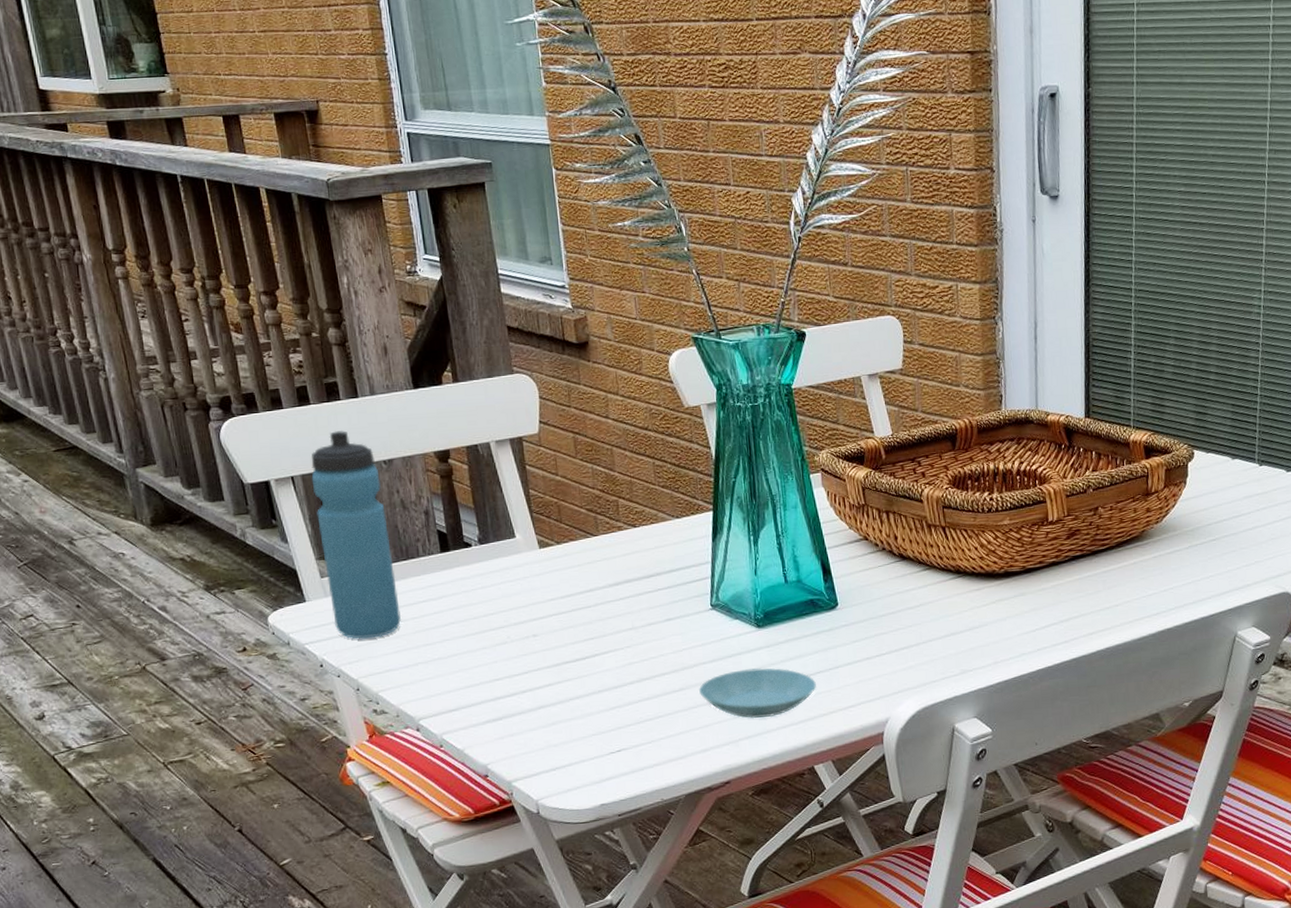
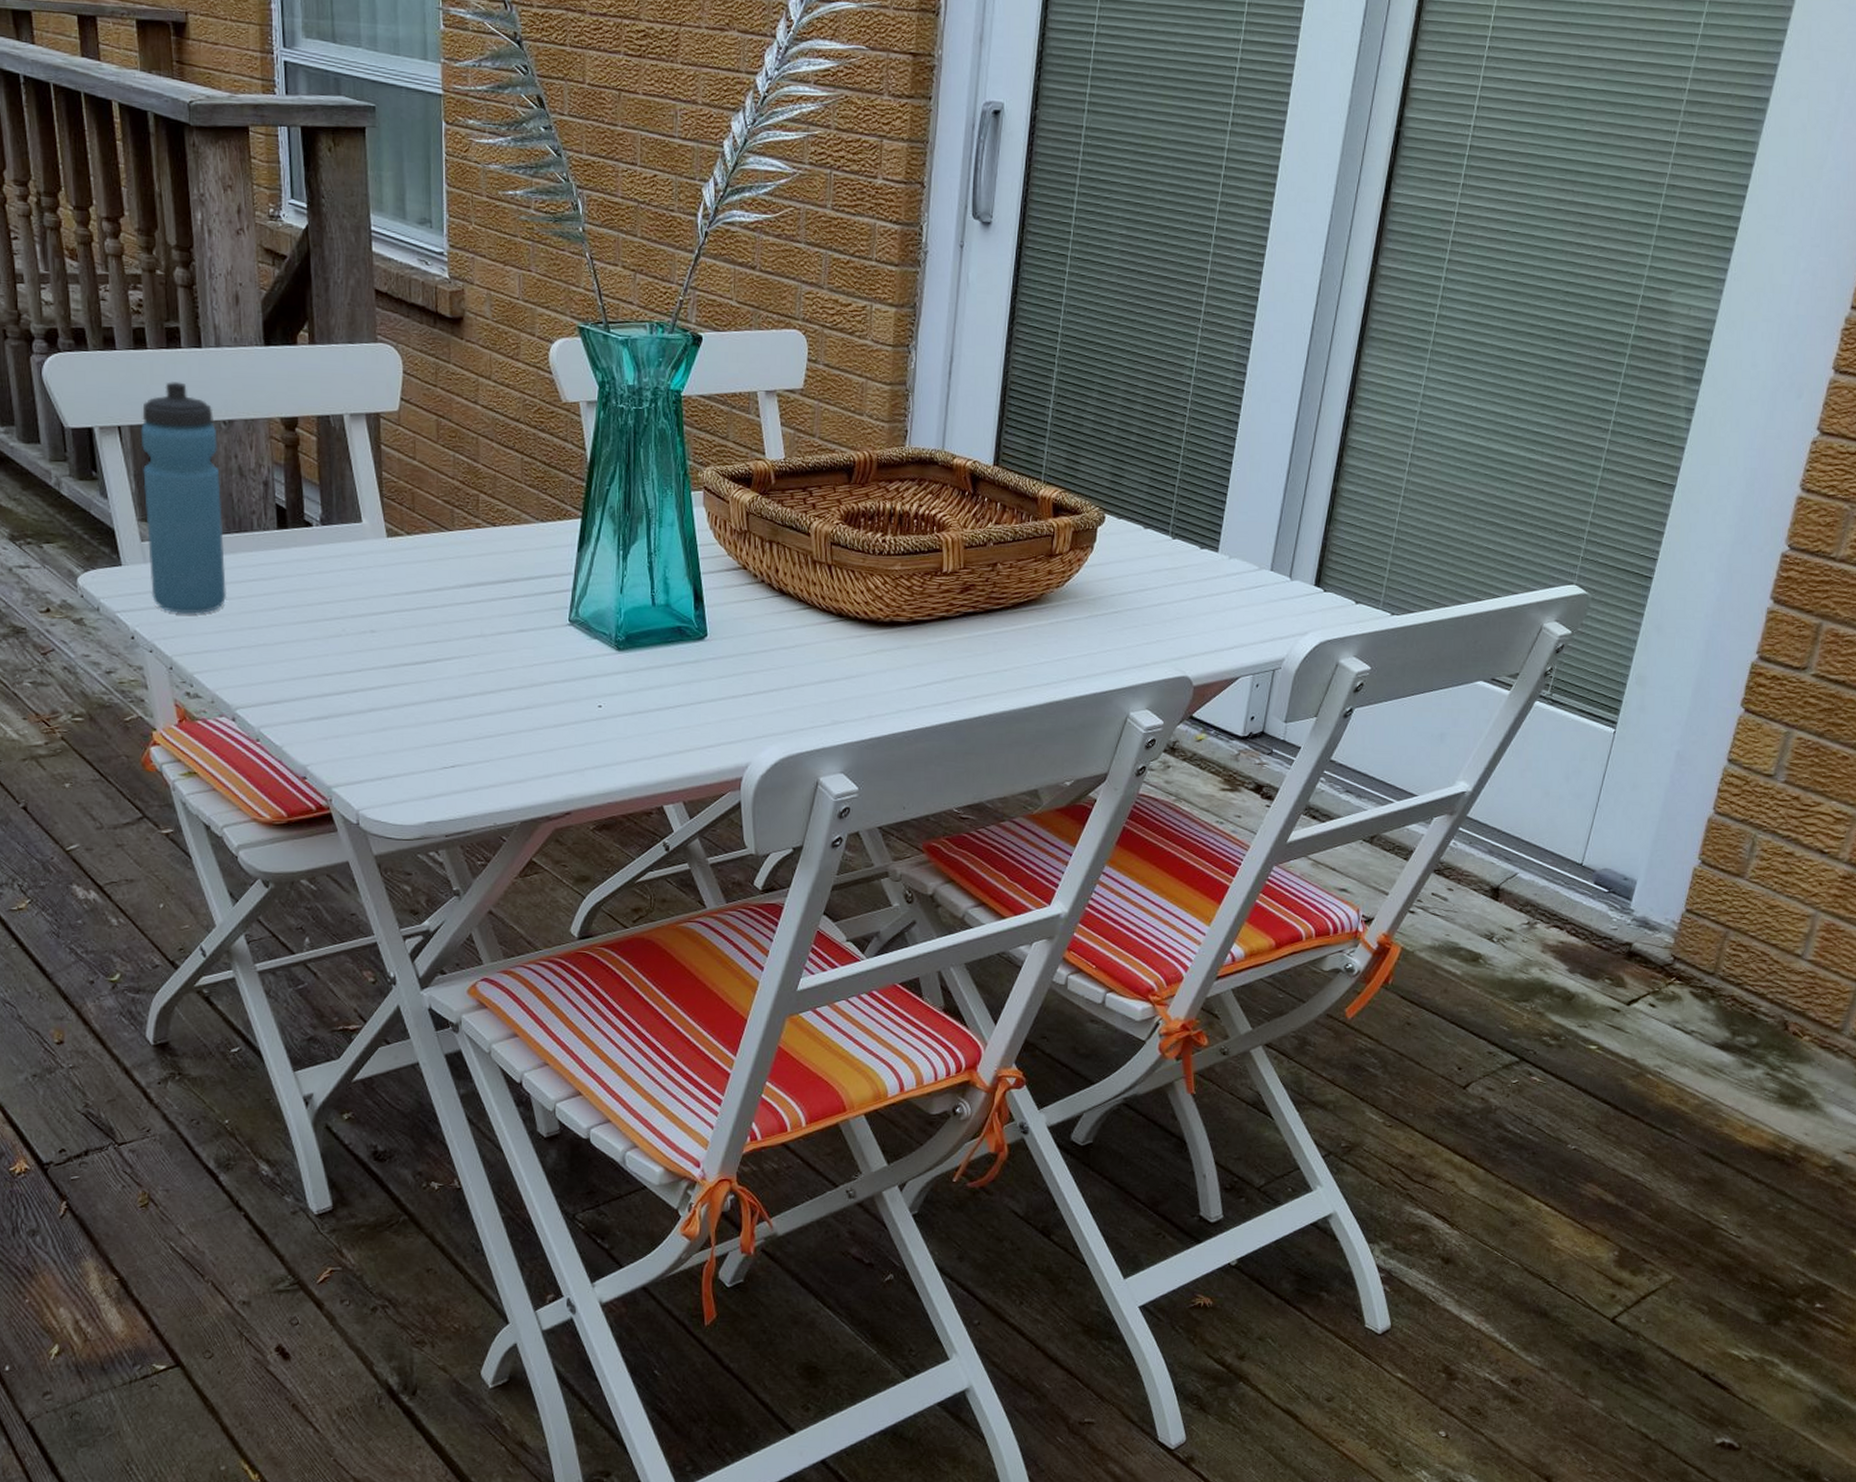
saucer: present [698,668,816,719] -> none [546,694,675,749]

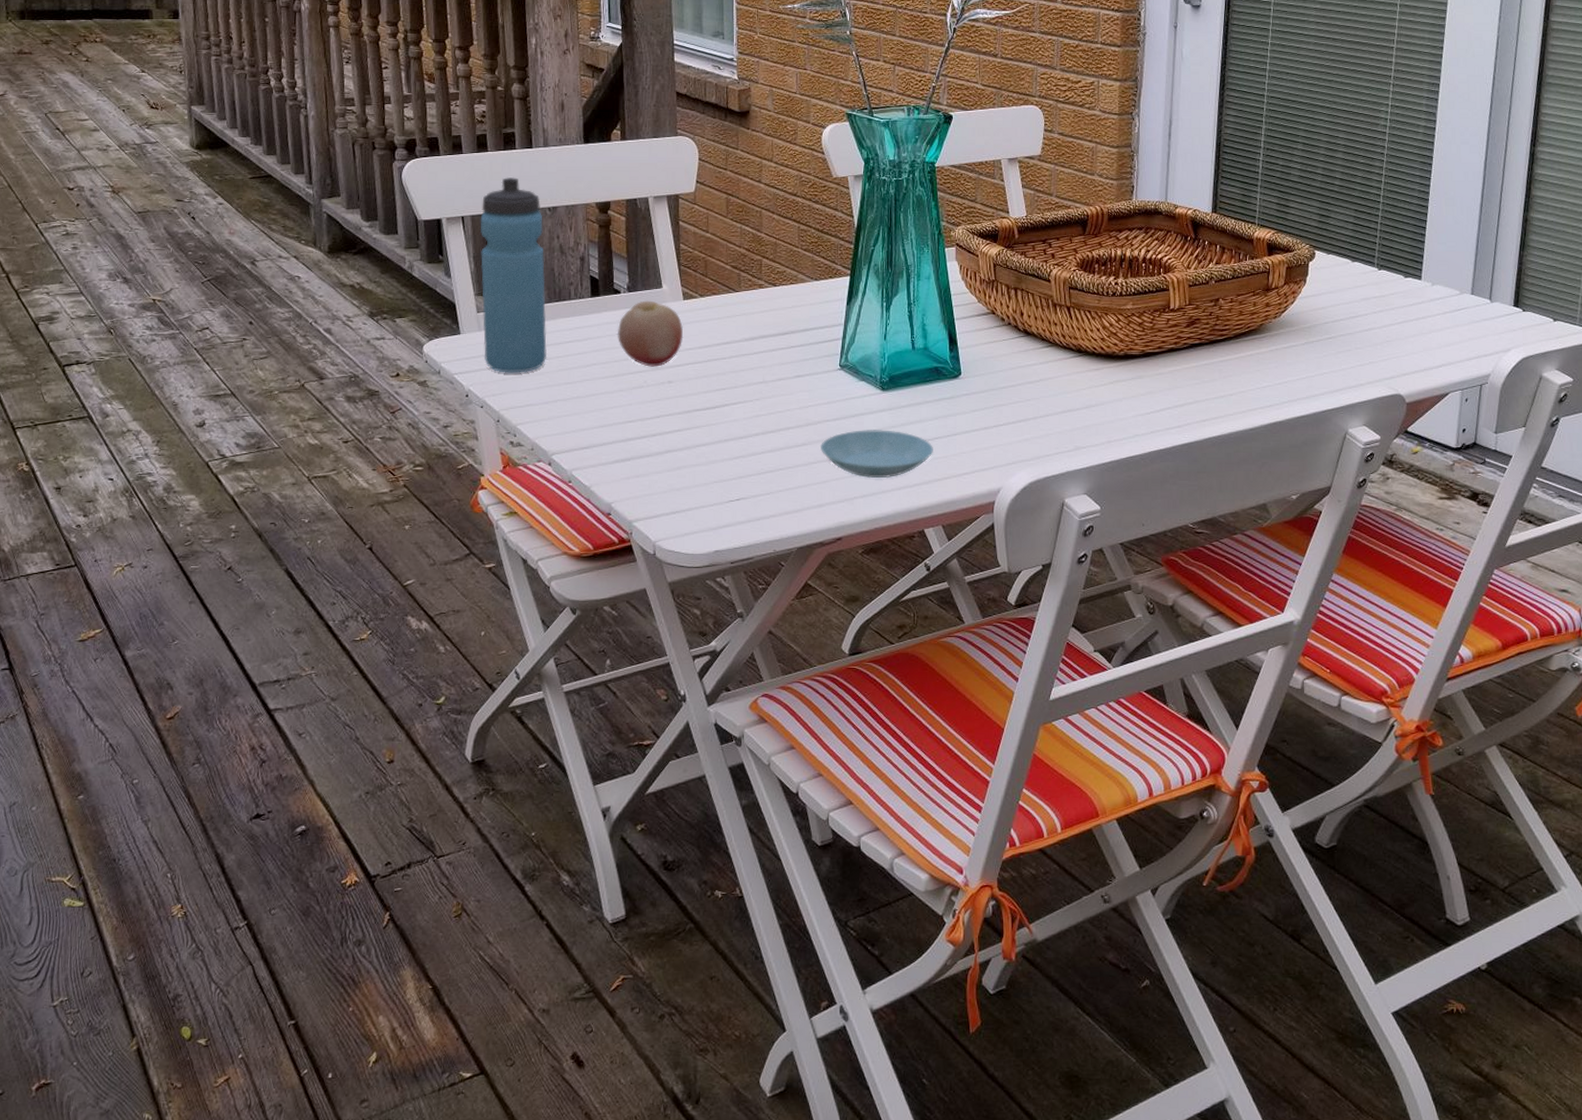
fruit: none [309,536,388,613] -> present [617,300,684,367]
saucer: none [546,694,675,749] -> present [819,430,933,479]

